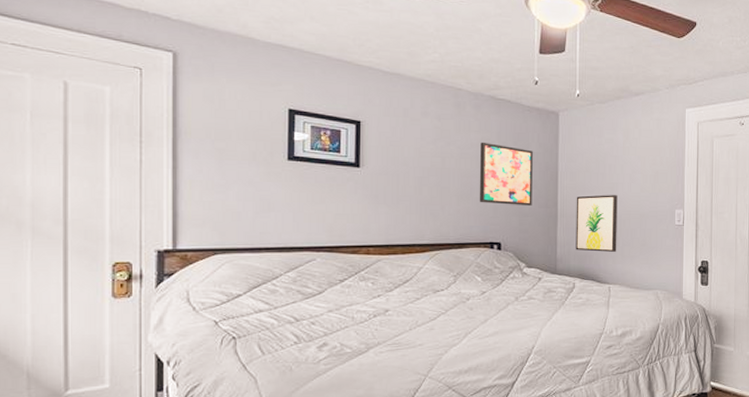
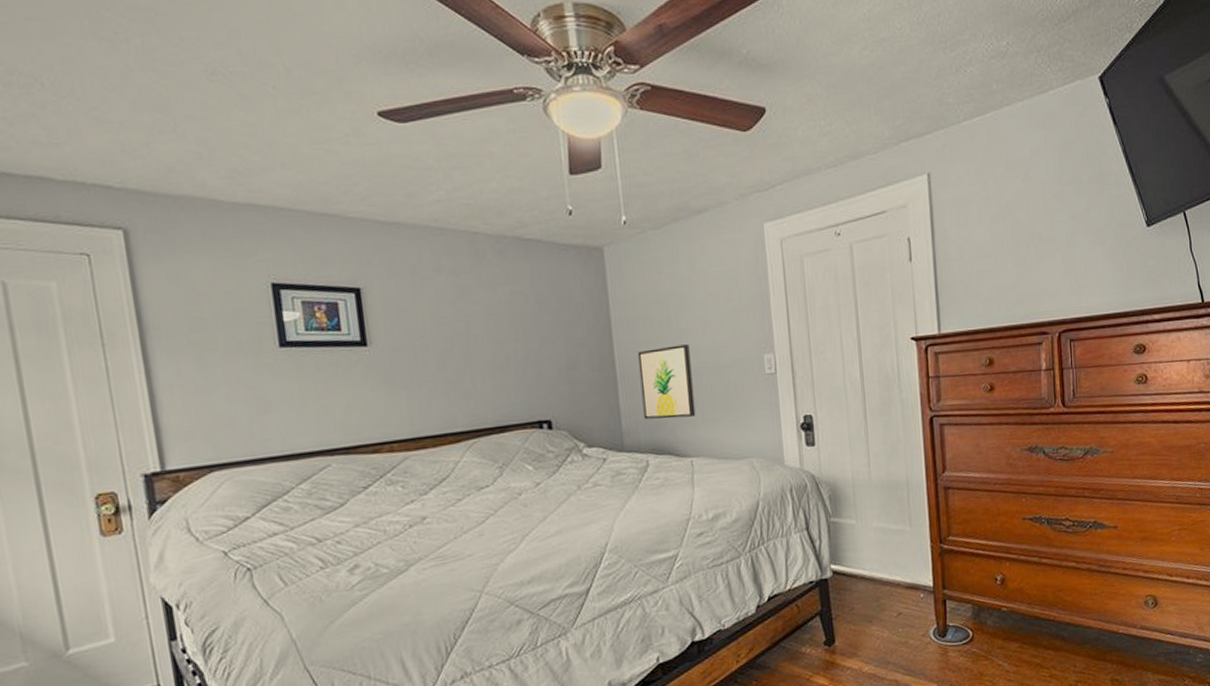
wall art: present [479,141,533,206] -> none [510,296,584,374]

